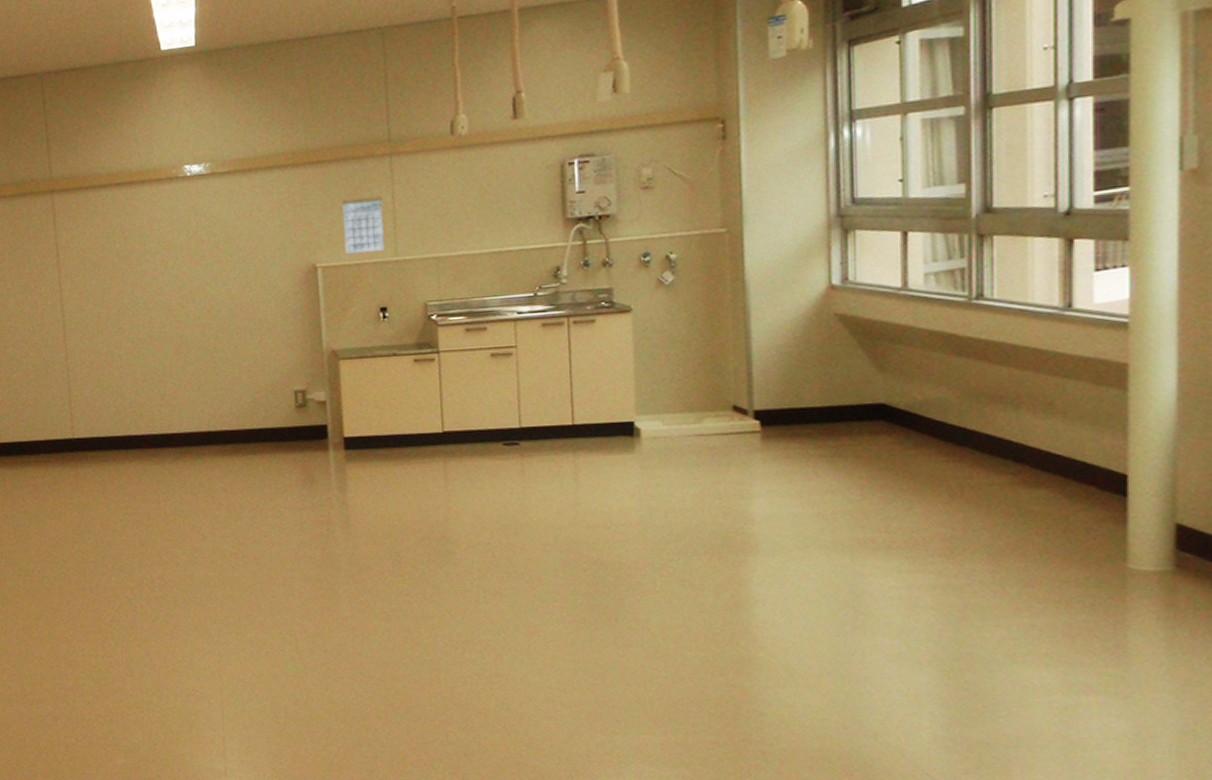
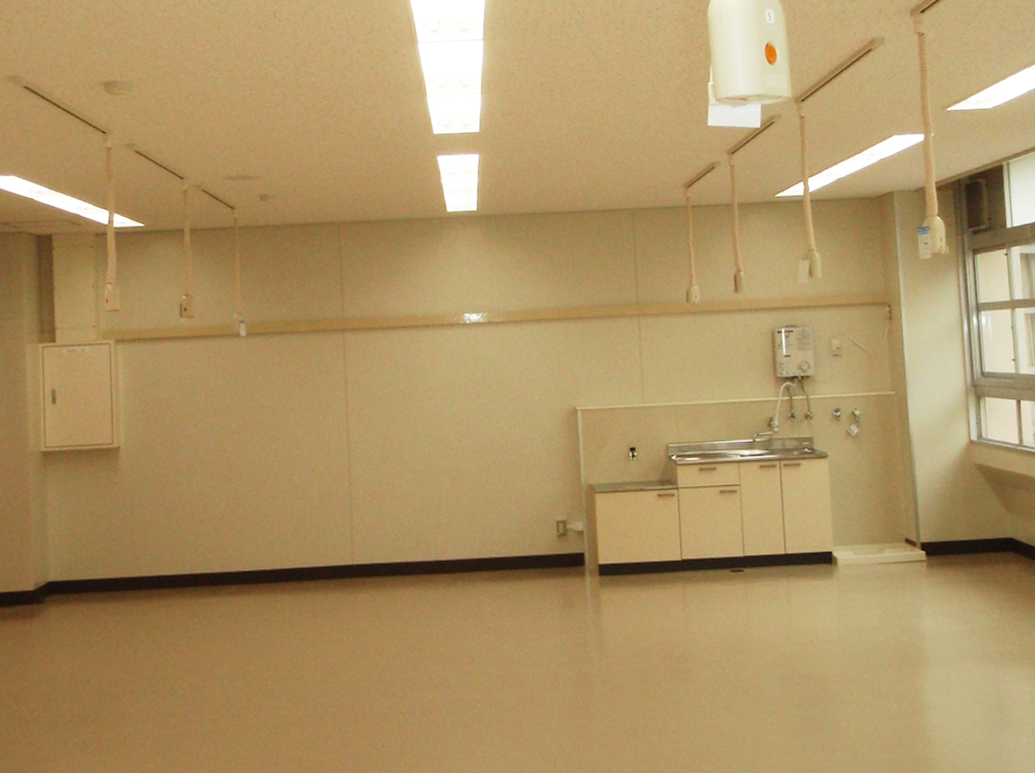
calendar: present [342,196,385,254] -> none [599,349,634,399]

